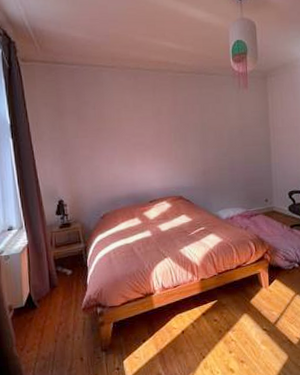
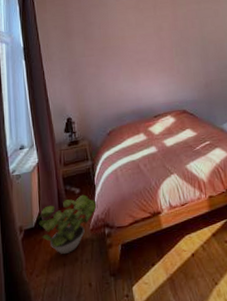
potted plant: none [27,275,90,332] -> present [37,194,98,255]

